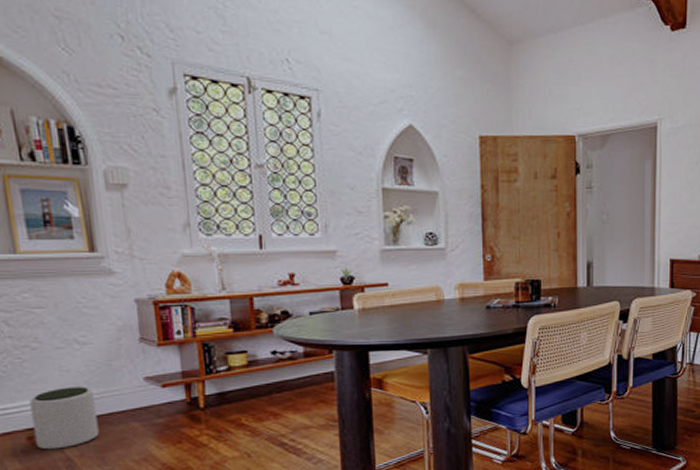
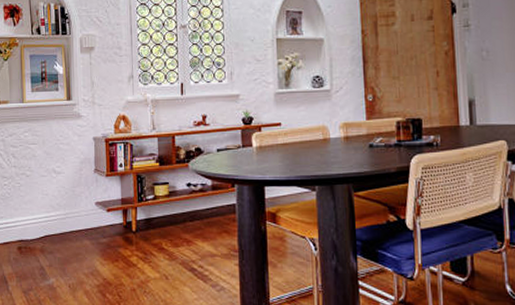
plant pot: present [29,387,99,450] -> none [22,208,63,259]

